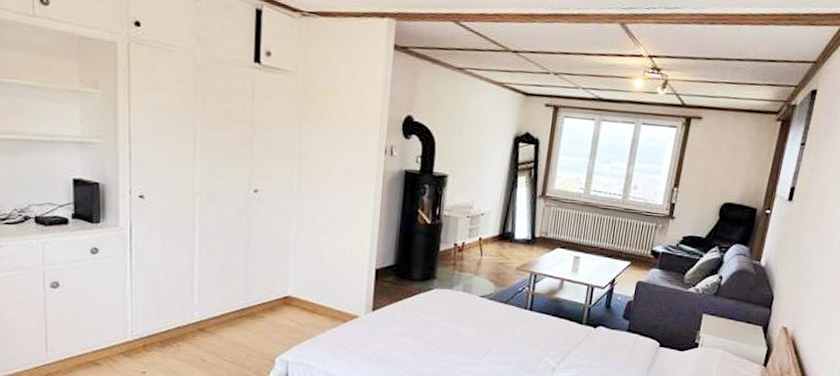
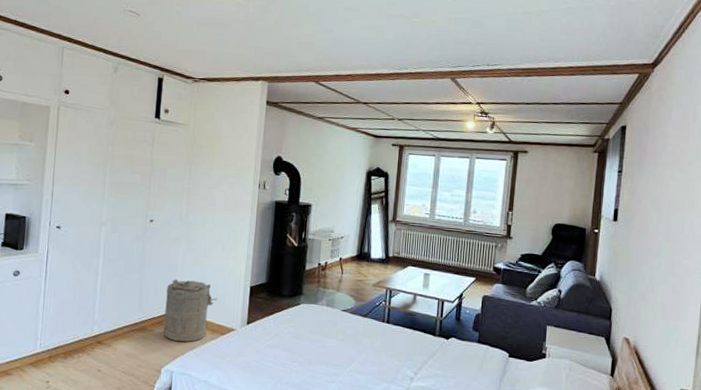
laundry hamper: none [276,260,337,330] -> present [163,279,217,342]

